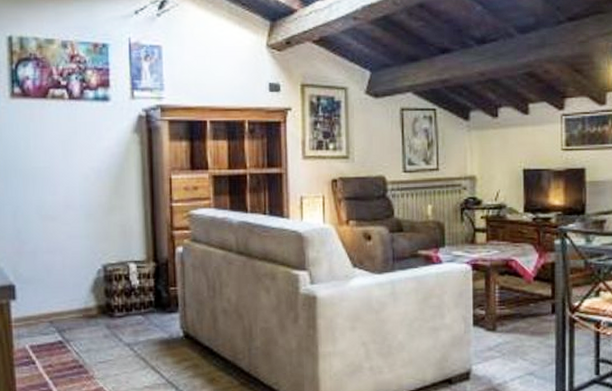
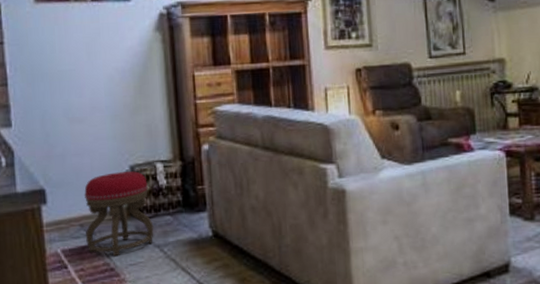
stool: none [54,270,125,354] -> present [83,171,154,257]

